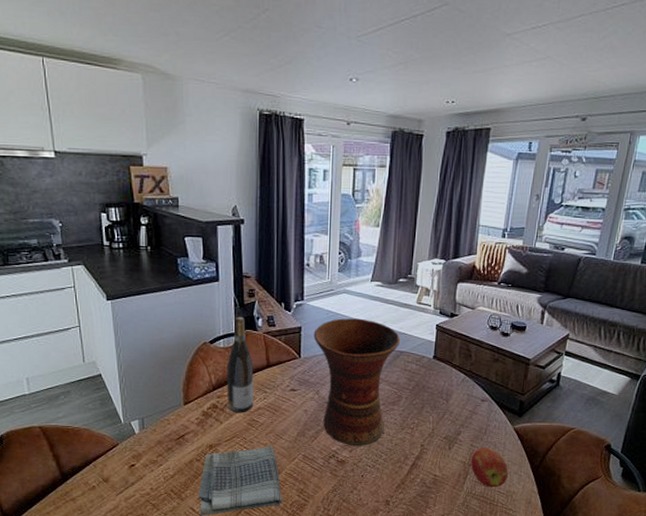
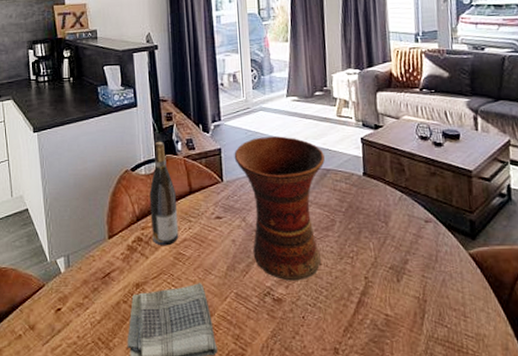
apple: present [470,447,509,488] -> none [425,278,474,330]

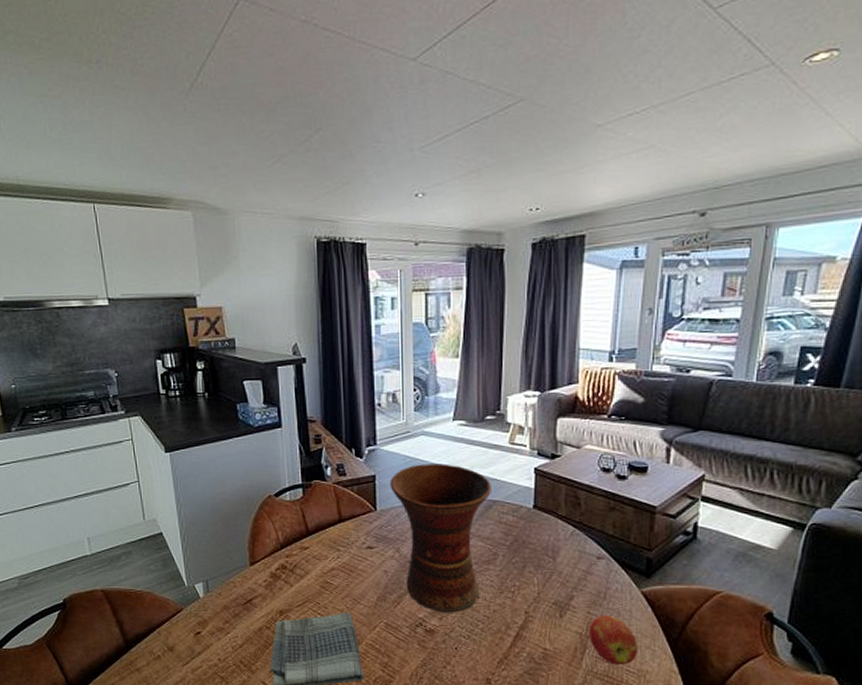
wine bottle: present [149,141,179,246] -> none [294,465,326,575]
apple: none [425,278,474,330] -> present [588,615,639,665]

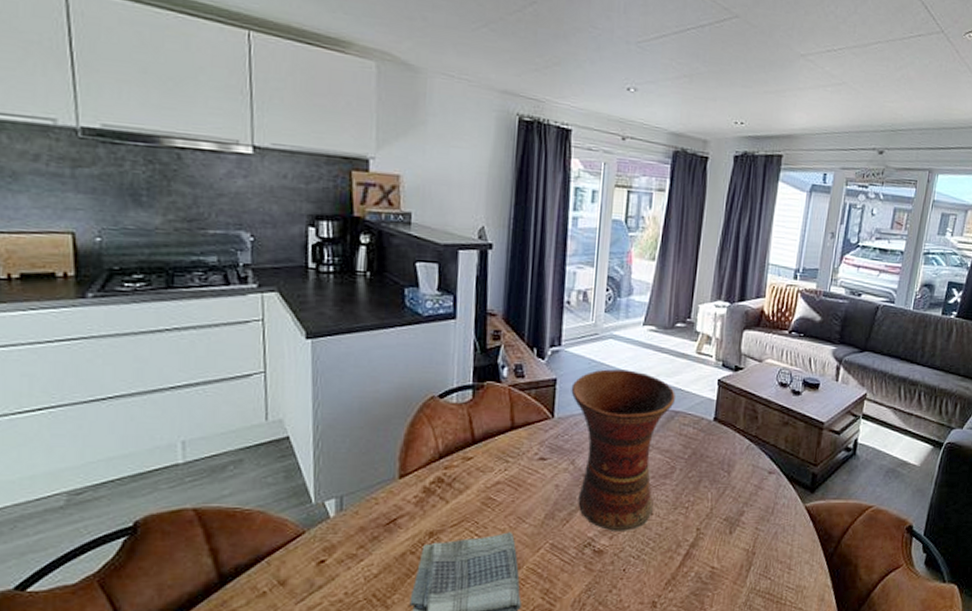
apple: present [588,615,639,665] -> none [754,530,799,582]

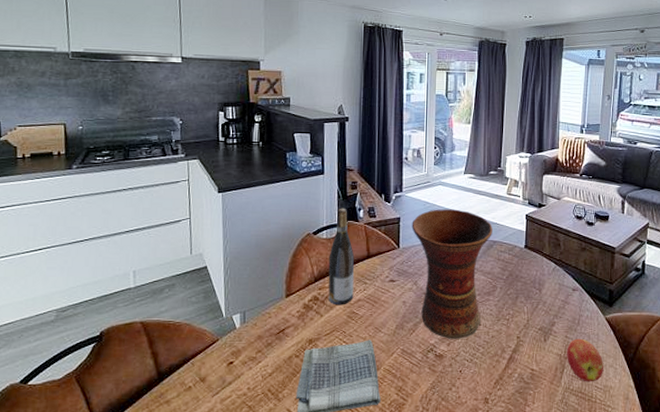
wine bottle: none [457,364,493,489] -> present [328,208,355,305]
apple: none [754,530,799,582] -> present [566,338,604,382]

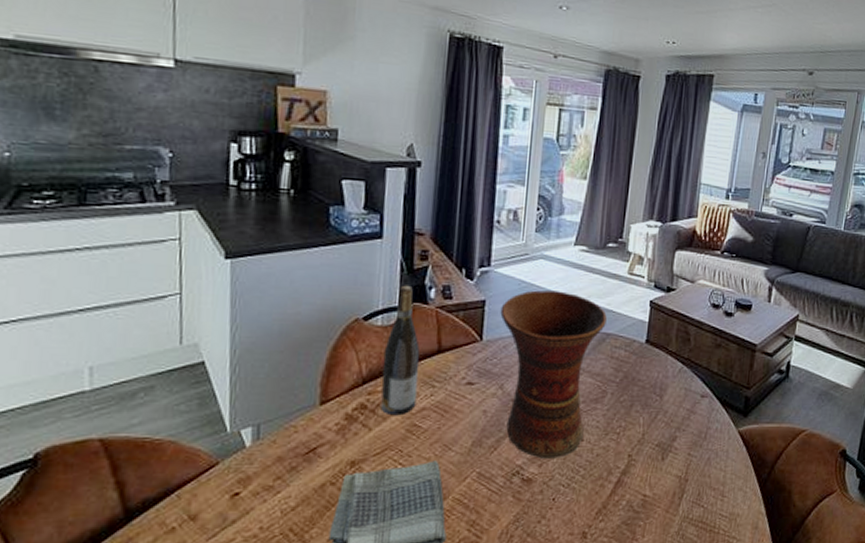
apple: present [566,338,604,382] -> none [687,456,732,510]

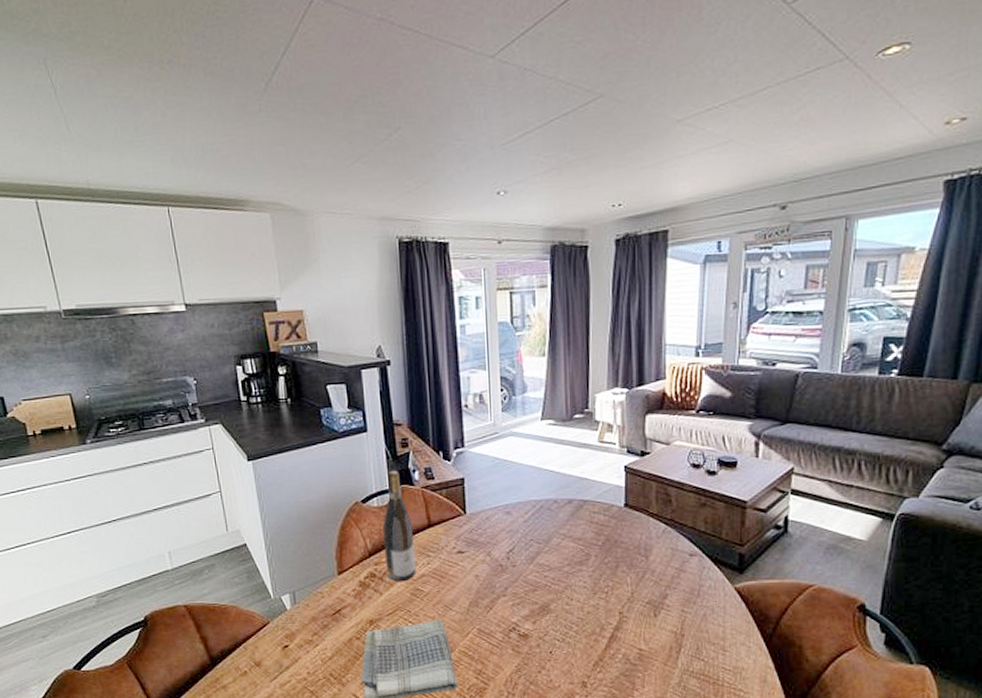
vase: present [500,290,607,459] -> none [479,464,582,617]

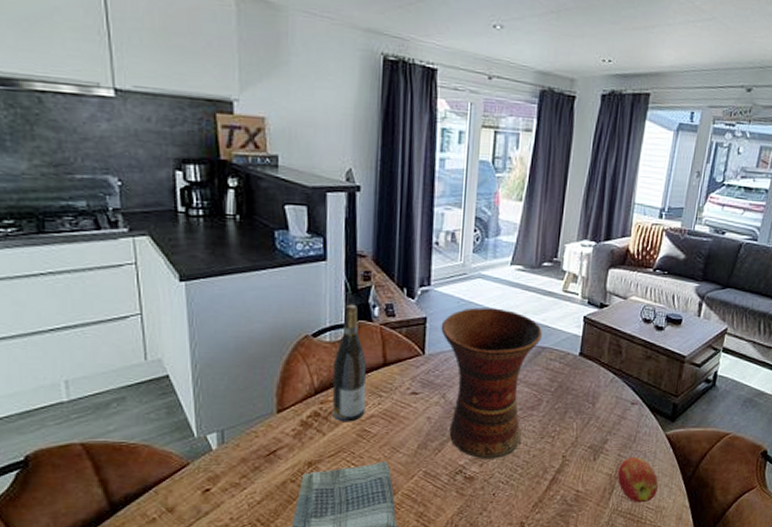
vase: none [479,464,582,617] -> present [441,307,542,459]
apple: none [683,612,734,663] -> present [617,457,659,503]

